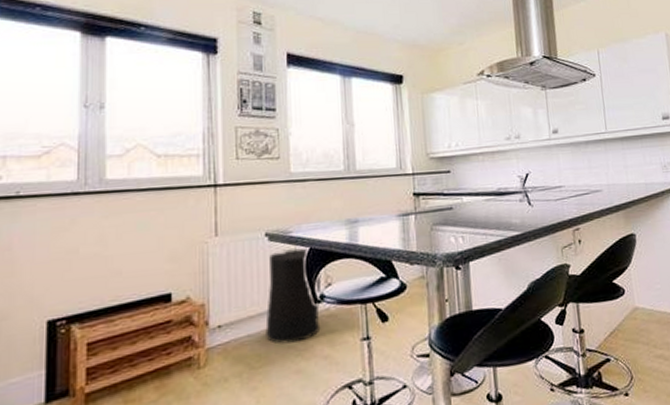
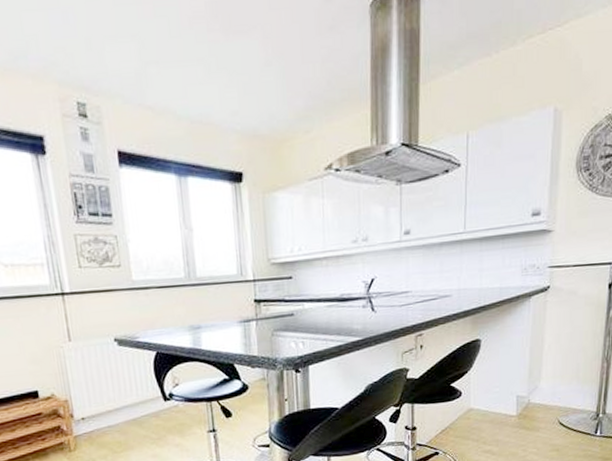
trash can: present [265,247,322,344] -> none [120,351,172,434]

